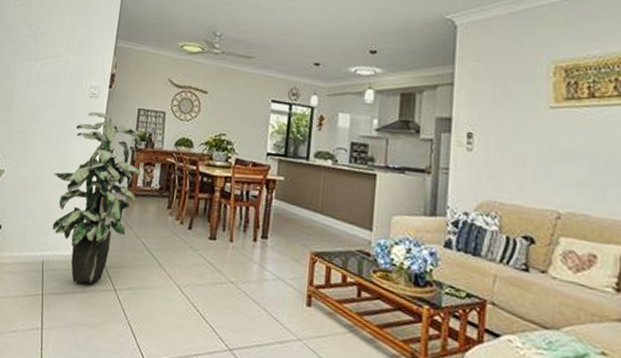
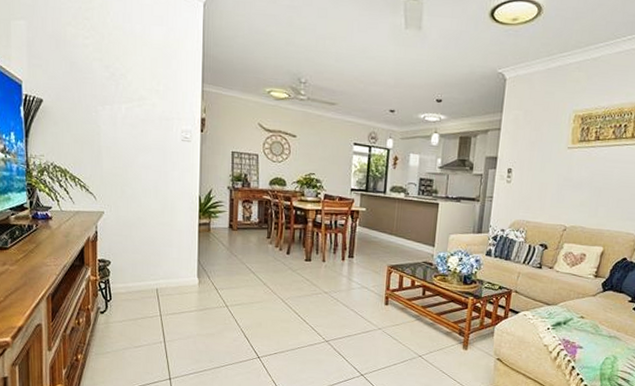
indoor plant: present [52,111,141,284] -> none [156,154,241,304]

